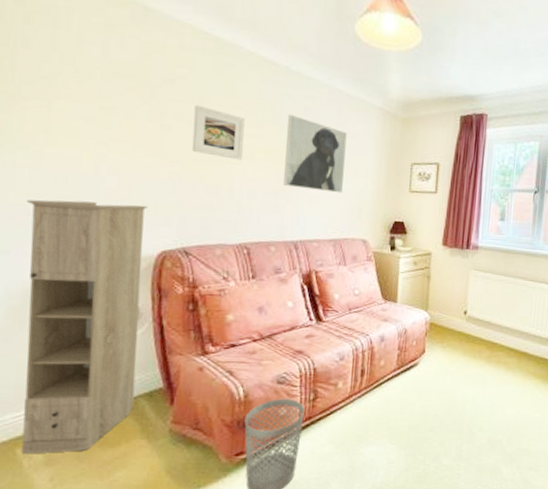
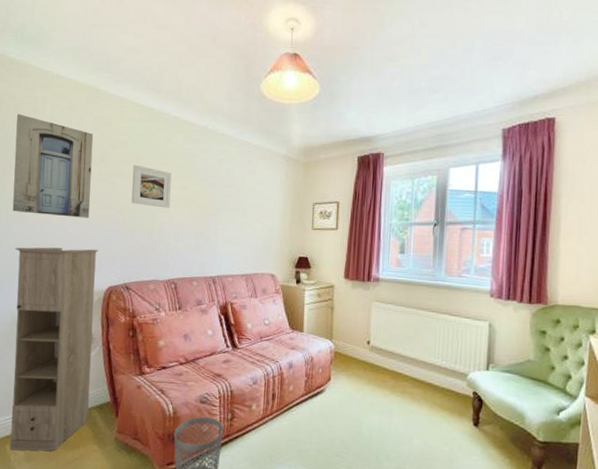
wall art: none [22,25,141,167] -> present [12,114,94,218]
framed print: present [283,114,347,194] -> none [203,166,255,233]

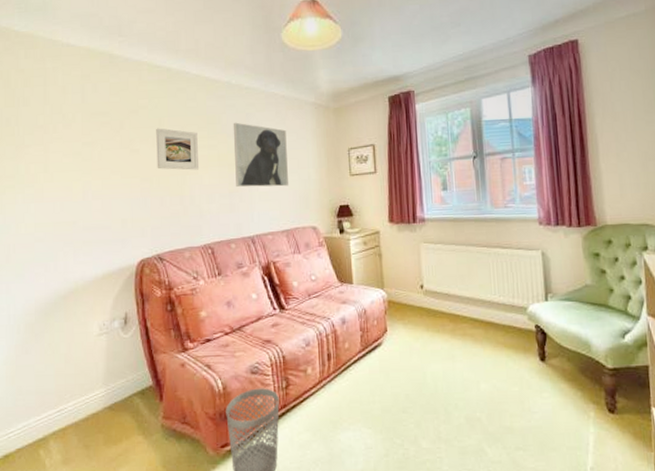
storage cabinet: present [10,247,99,451] -> none [34,221,129,454]
wall art: present [12,114,94,218] -> none [26,87,114,191]
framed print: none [203,166,255,233] -> present [233,122,288,188]

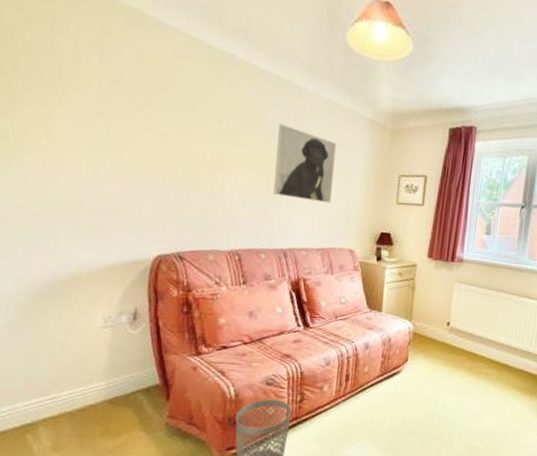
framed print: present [156,128,200,170] -> none [185,112,237,169]

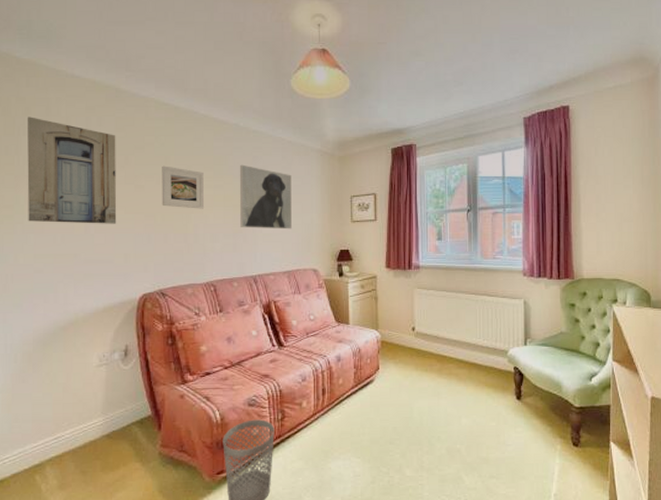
wall art: none [26,31,137,173] -> present [27,117,117,224]
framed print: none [185,112,237,169] -> present [162,165,205,209]

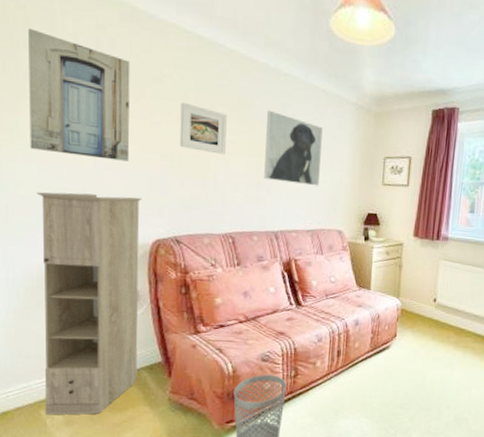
storage cabinet: none [34,256,129,480] -> present [37,192,142,415]

